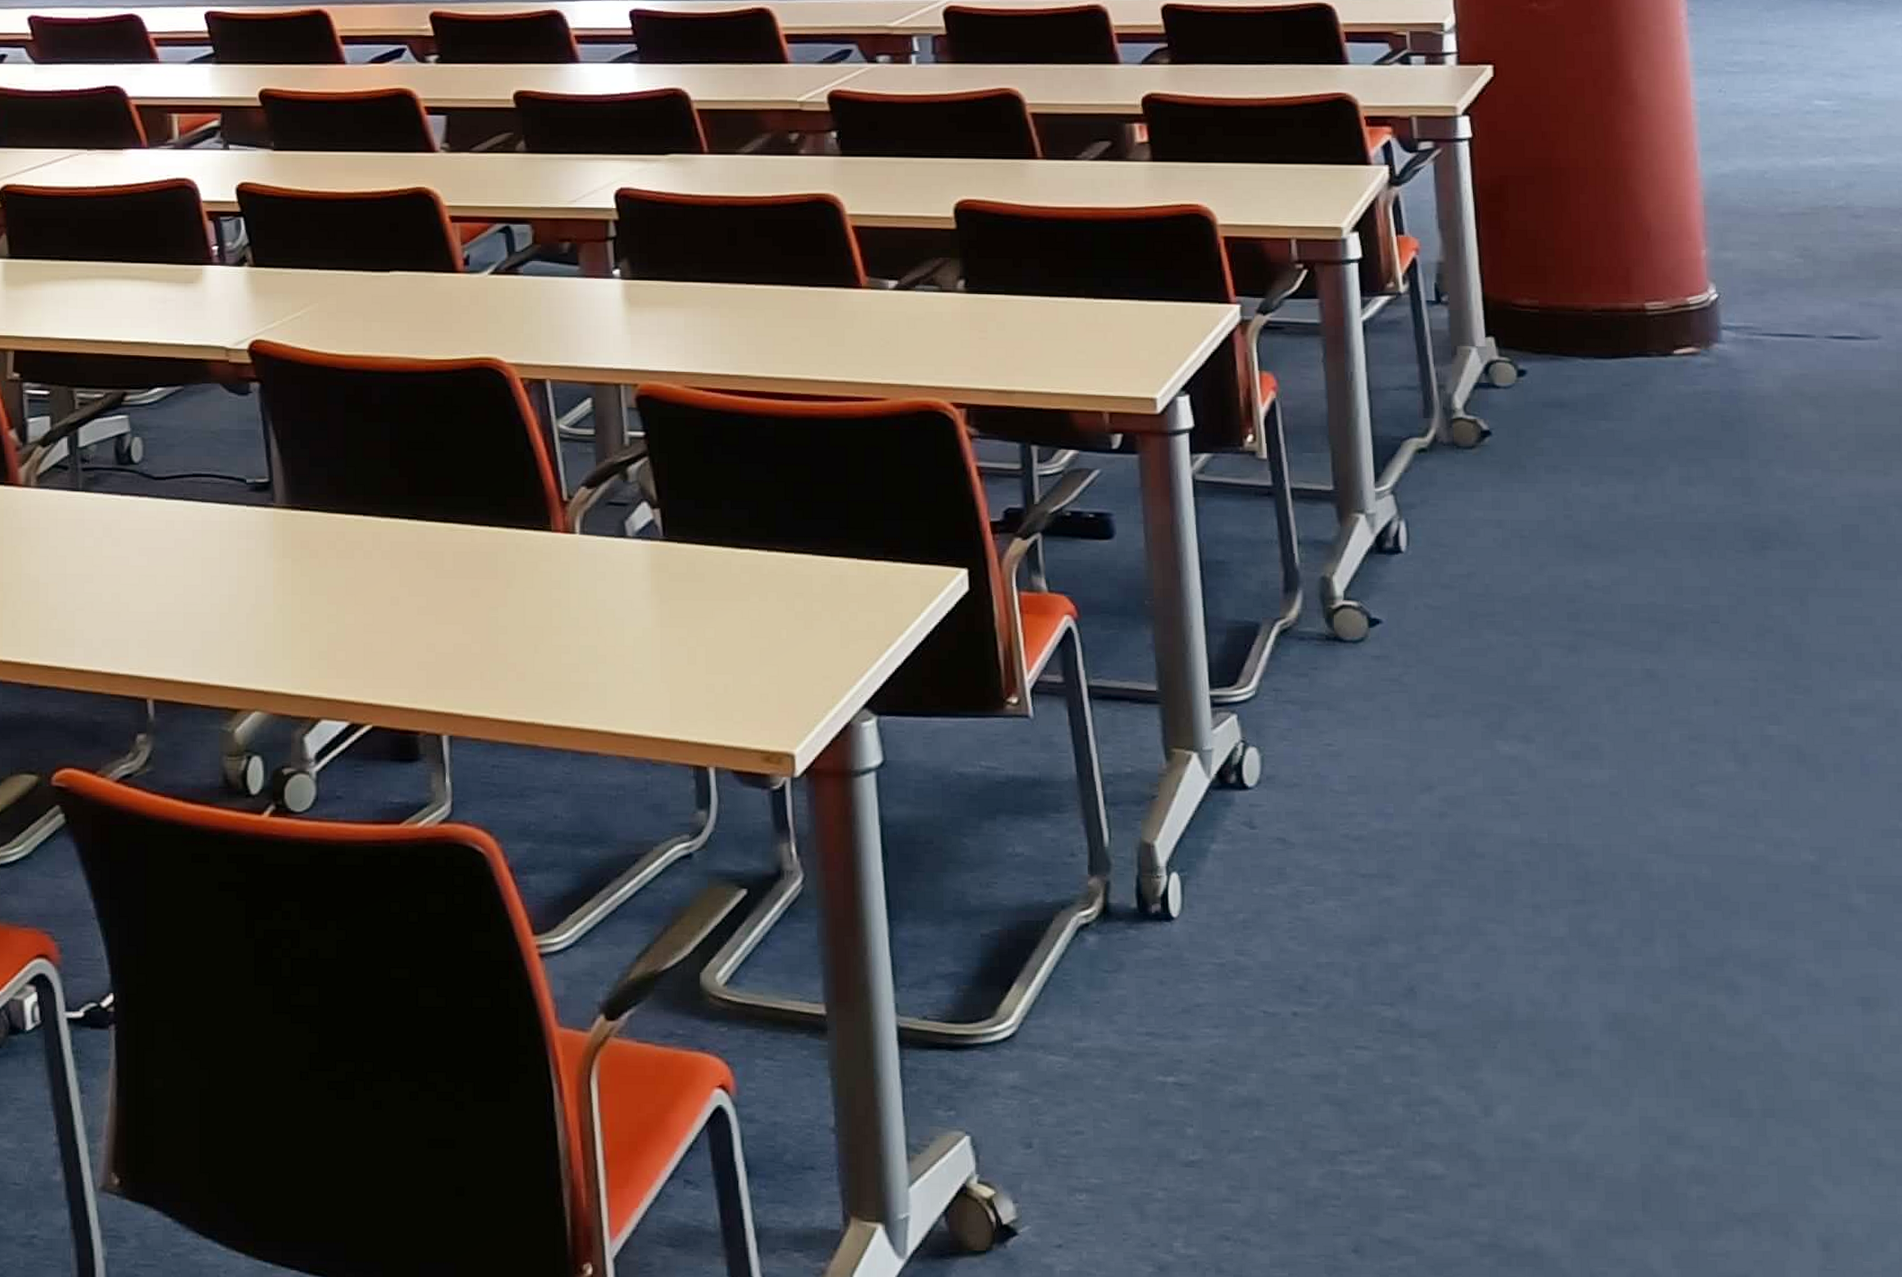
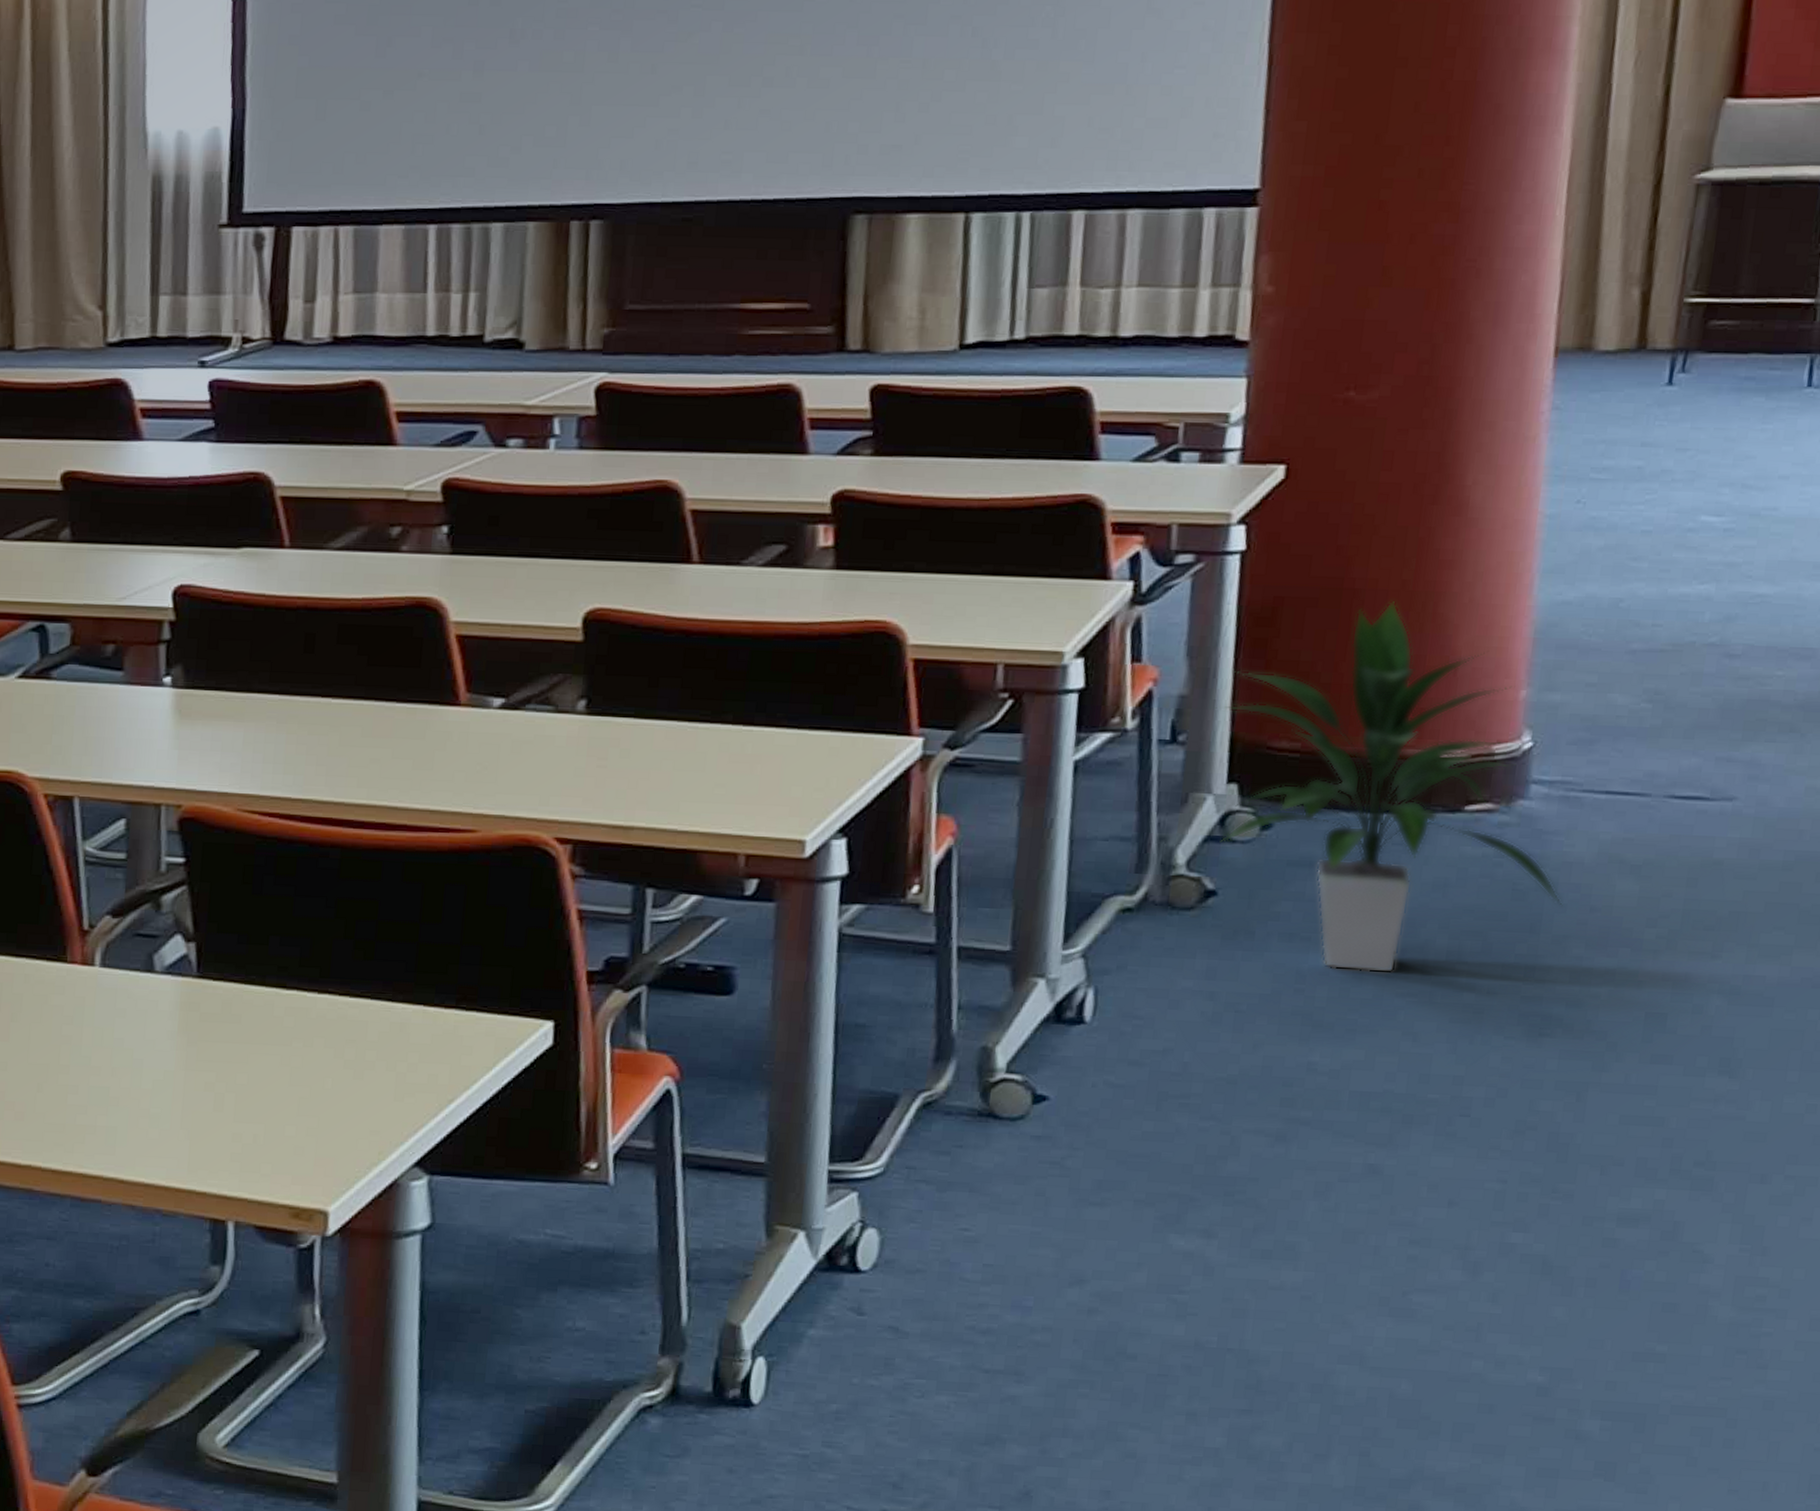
indoor plant: none [1466,178,1763,499] -> present [1214,601,1563,974]

